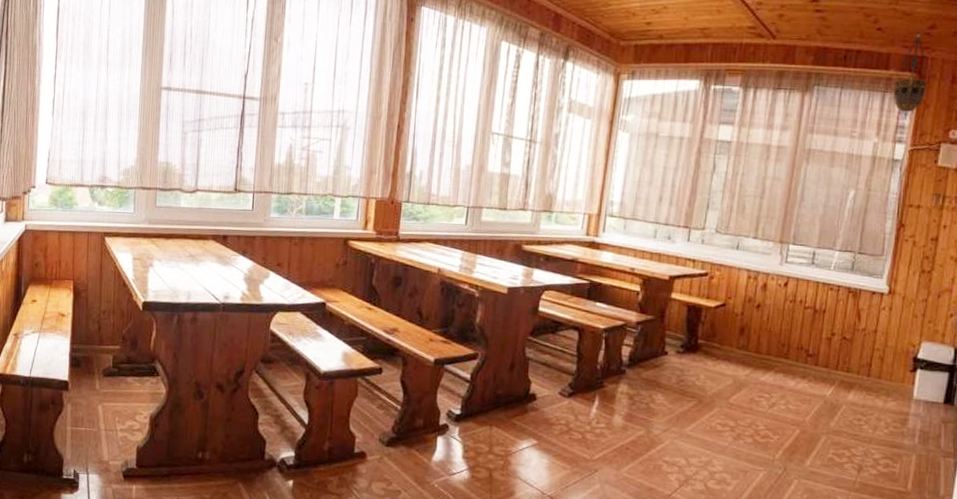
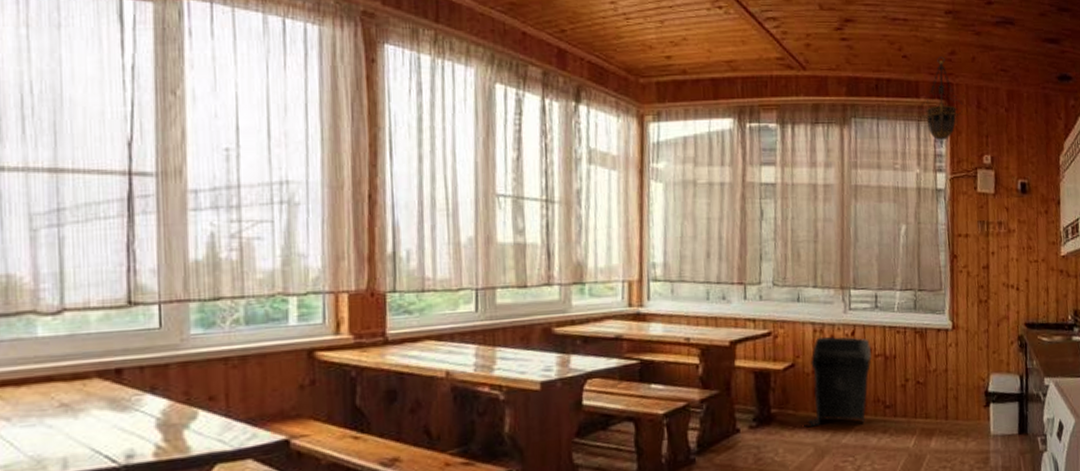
trash can: none [726,283,801,366] -> present [804,336,872,427]

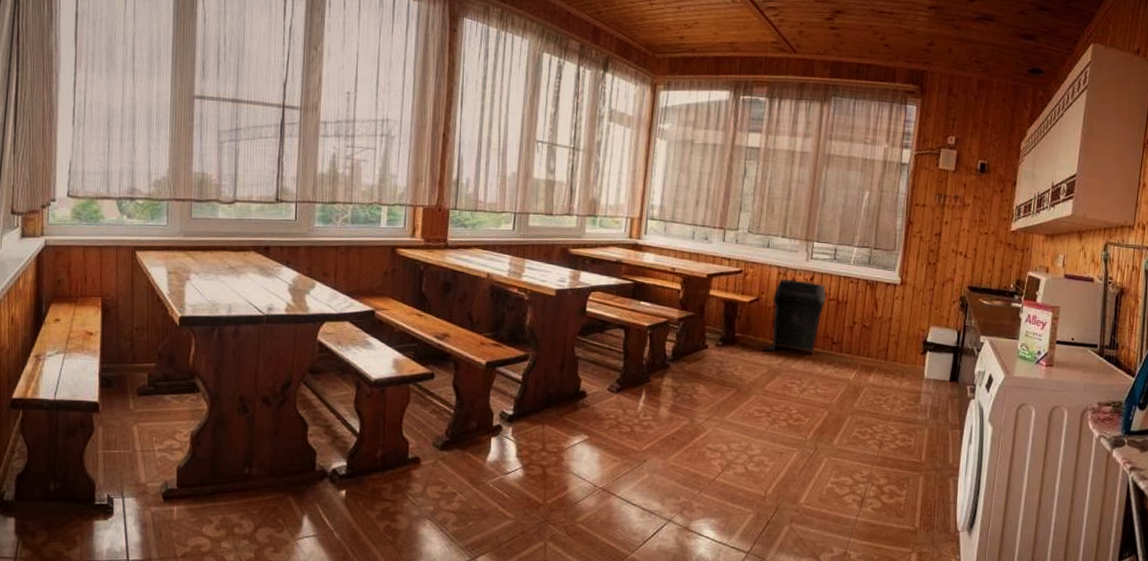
hanging lantern: present [919,56,963,148] -> none [894,47,934,127]

